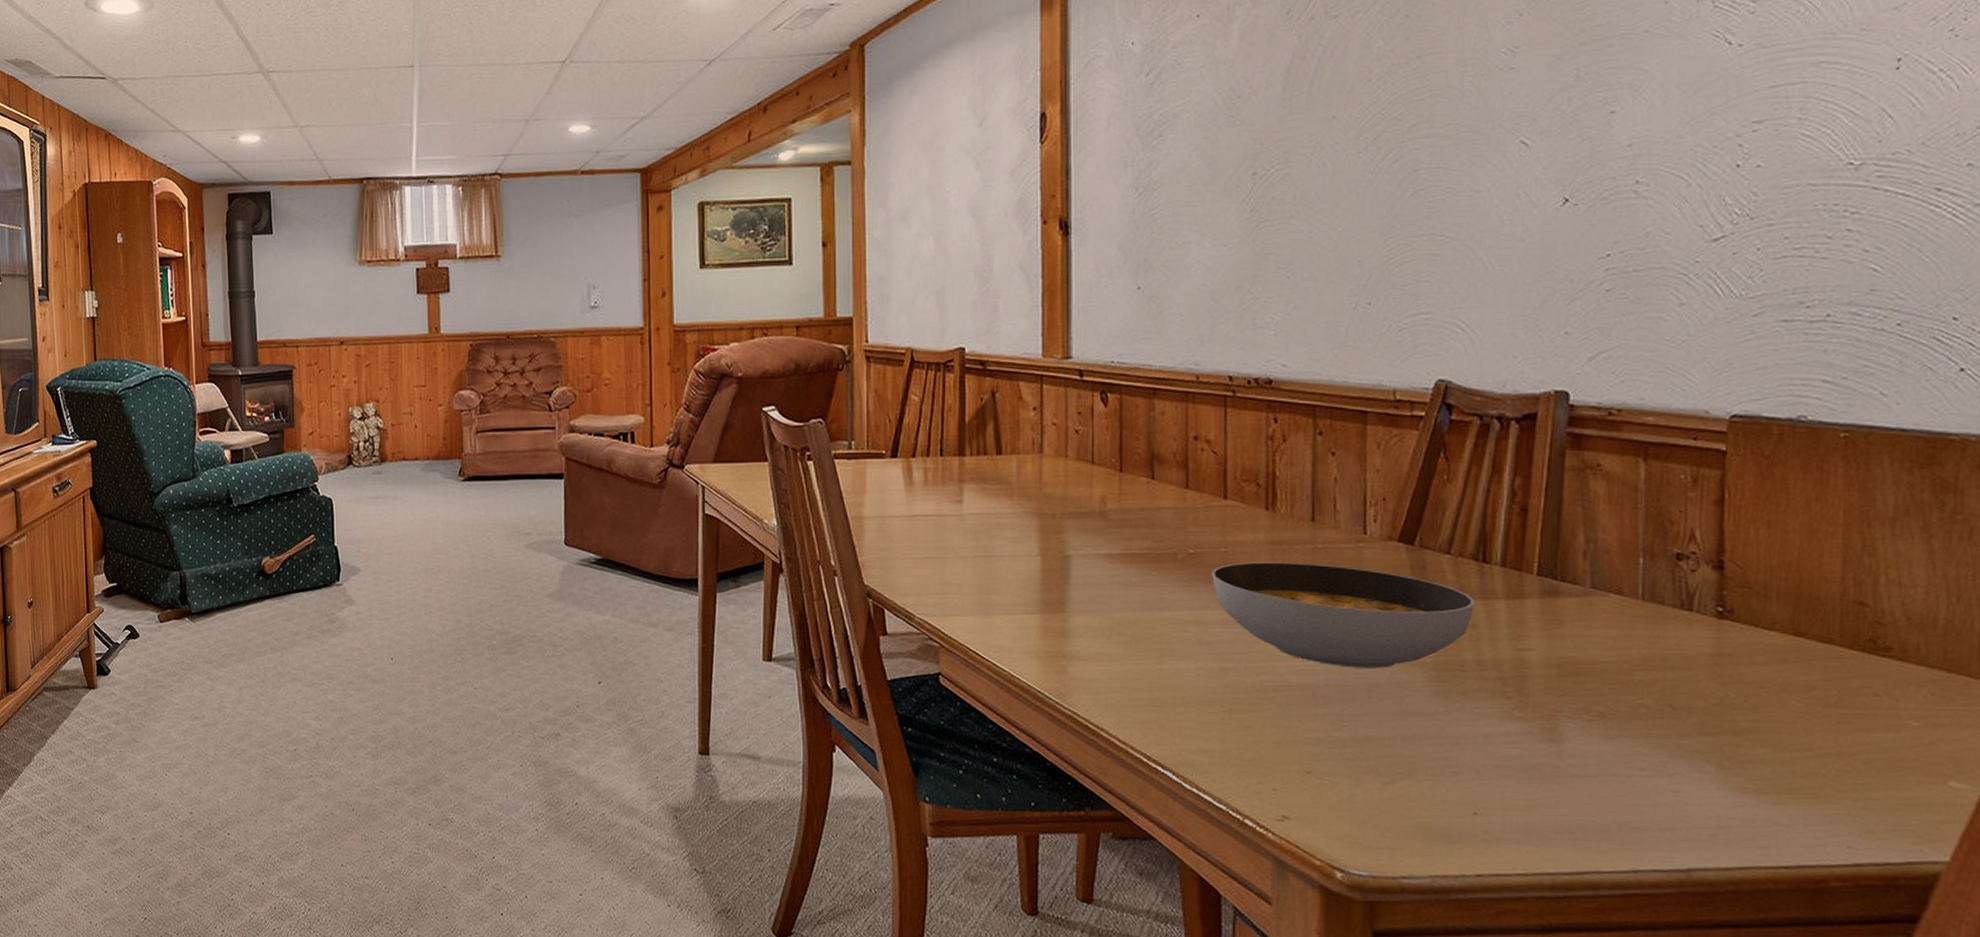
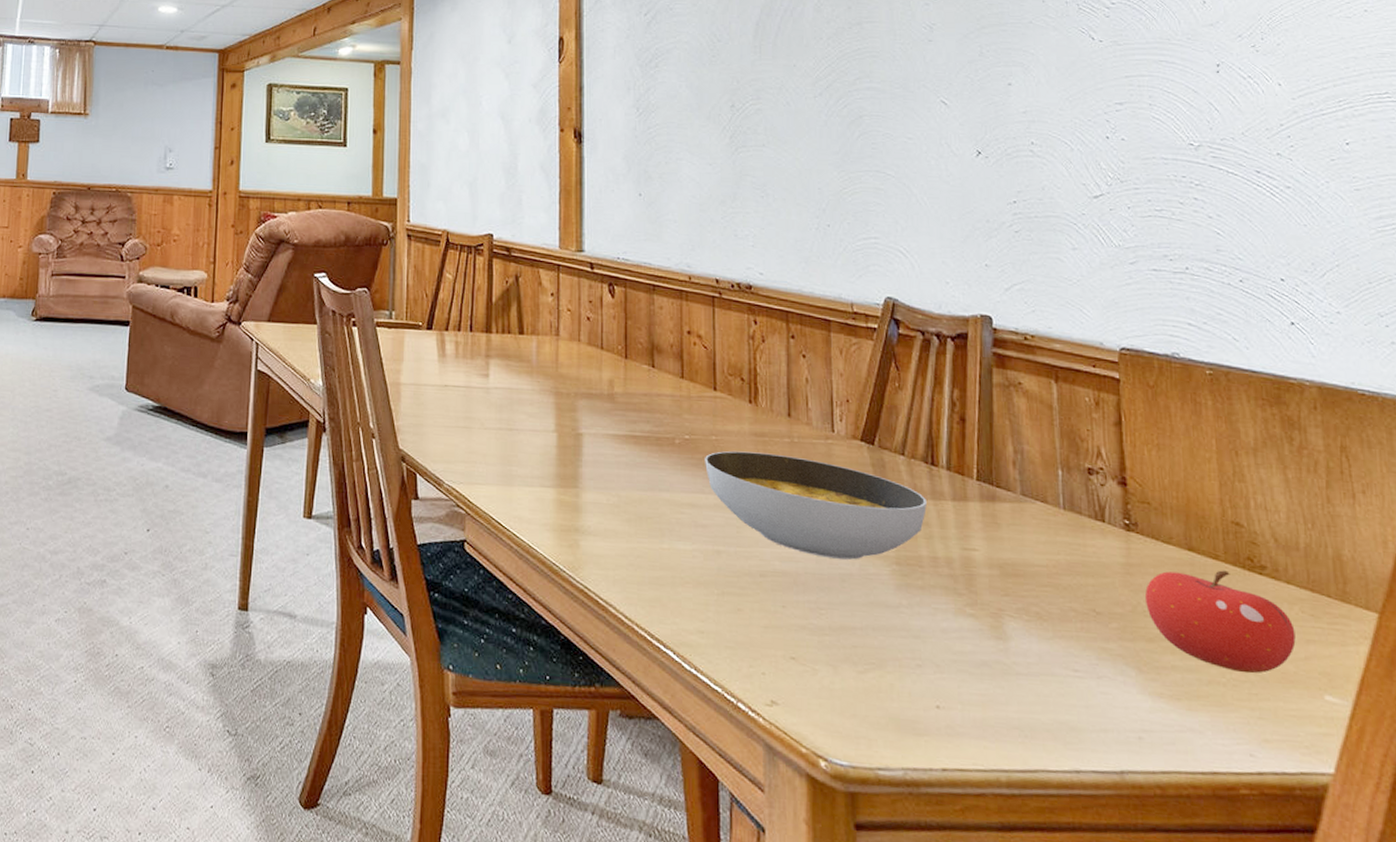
fruit: none [1734,654,1920,763] -> present [1144,570,1296,674]

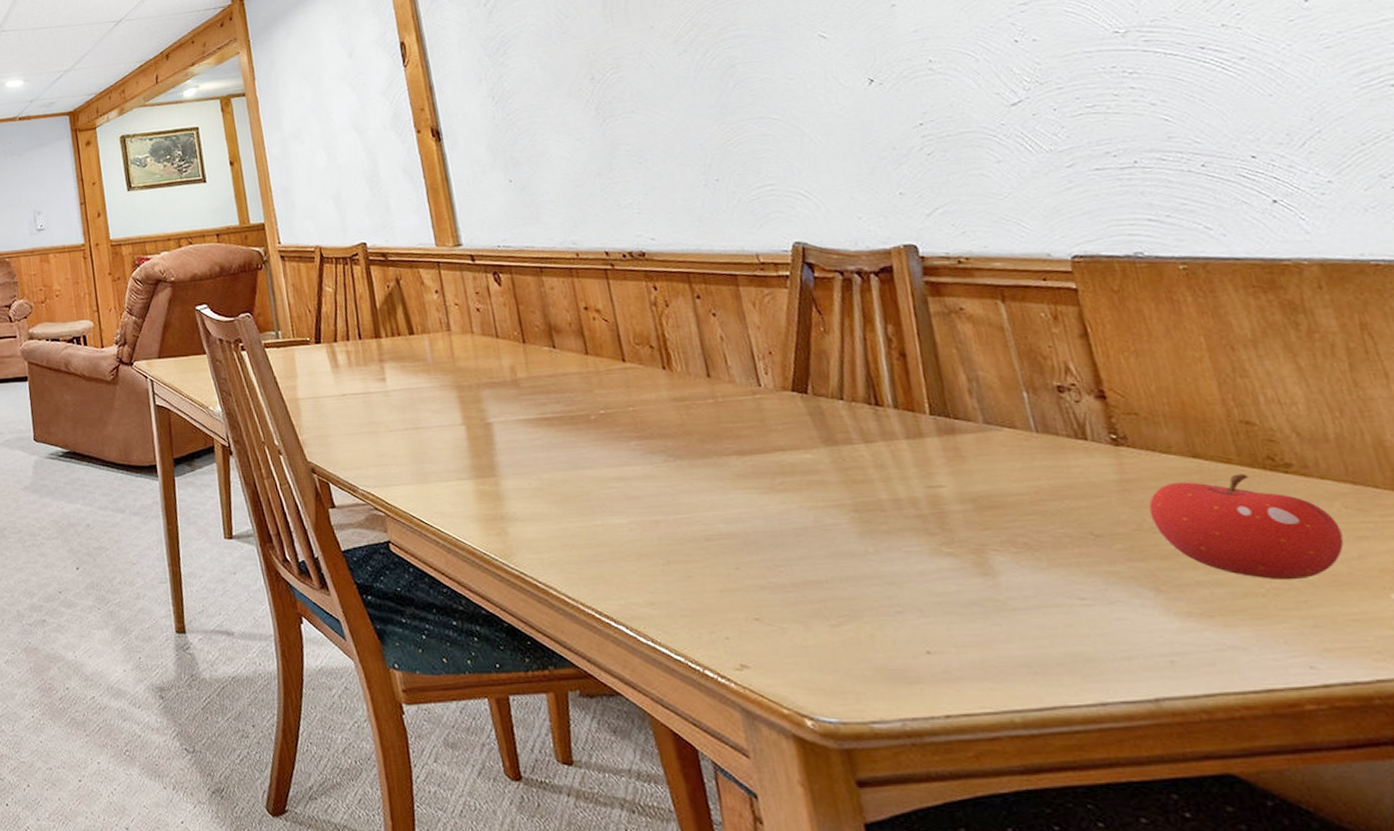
soup bowl: present [705,451,927,560] -> none [625,416,879,514]

